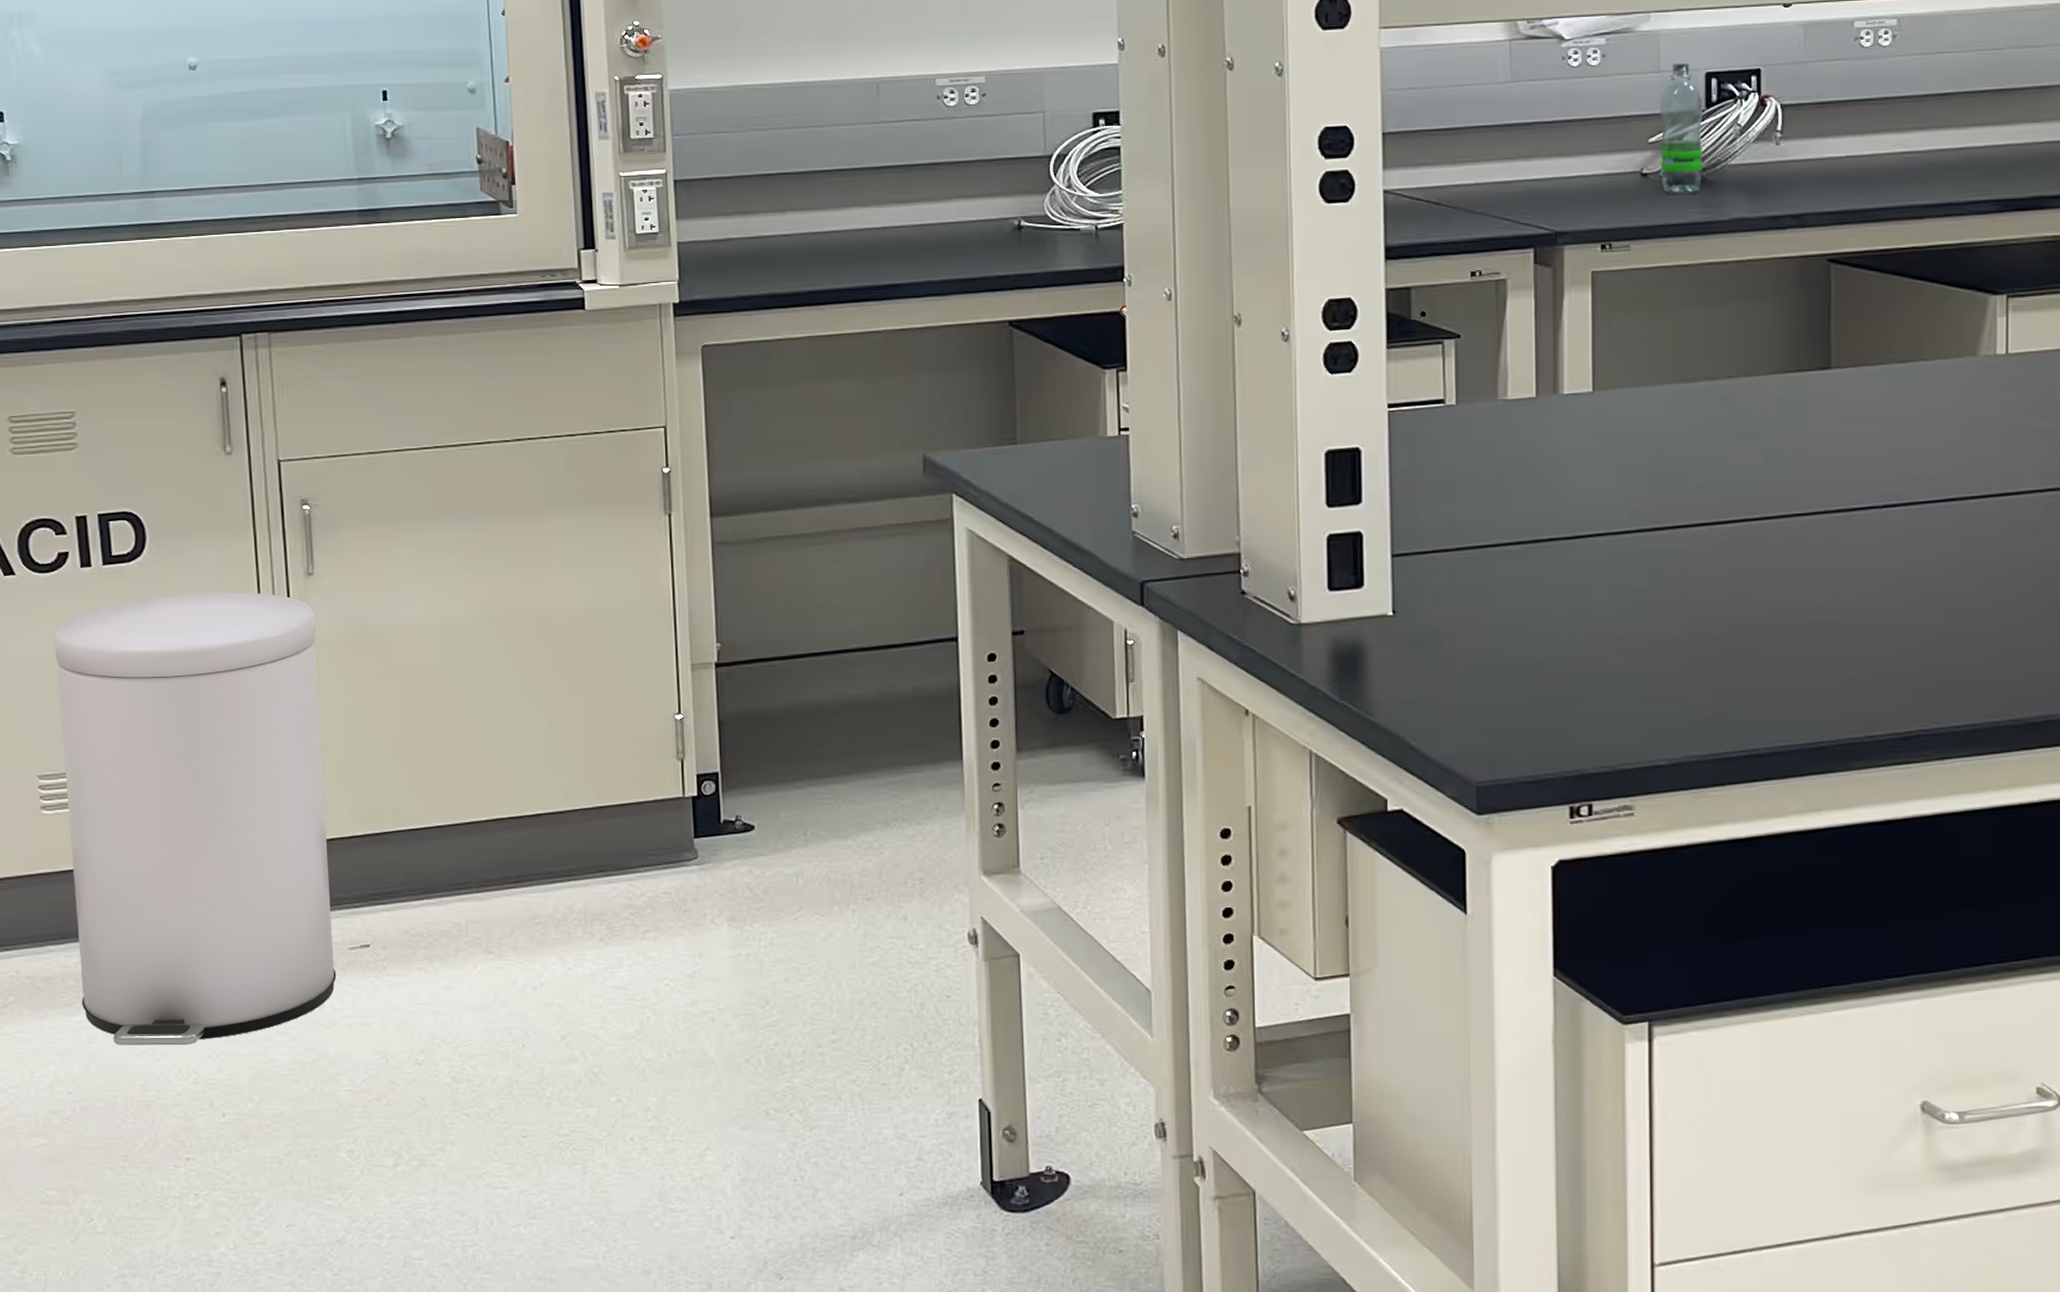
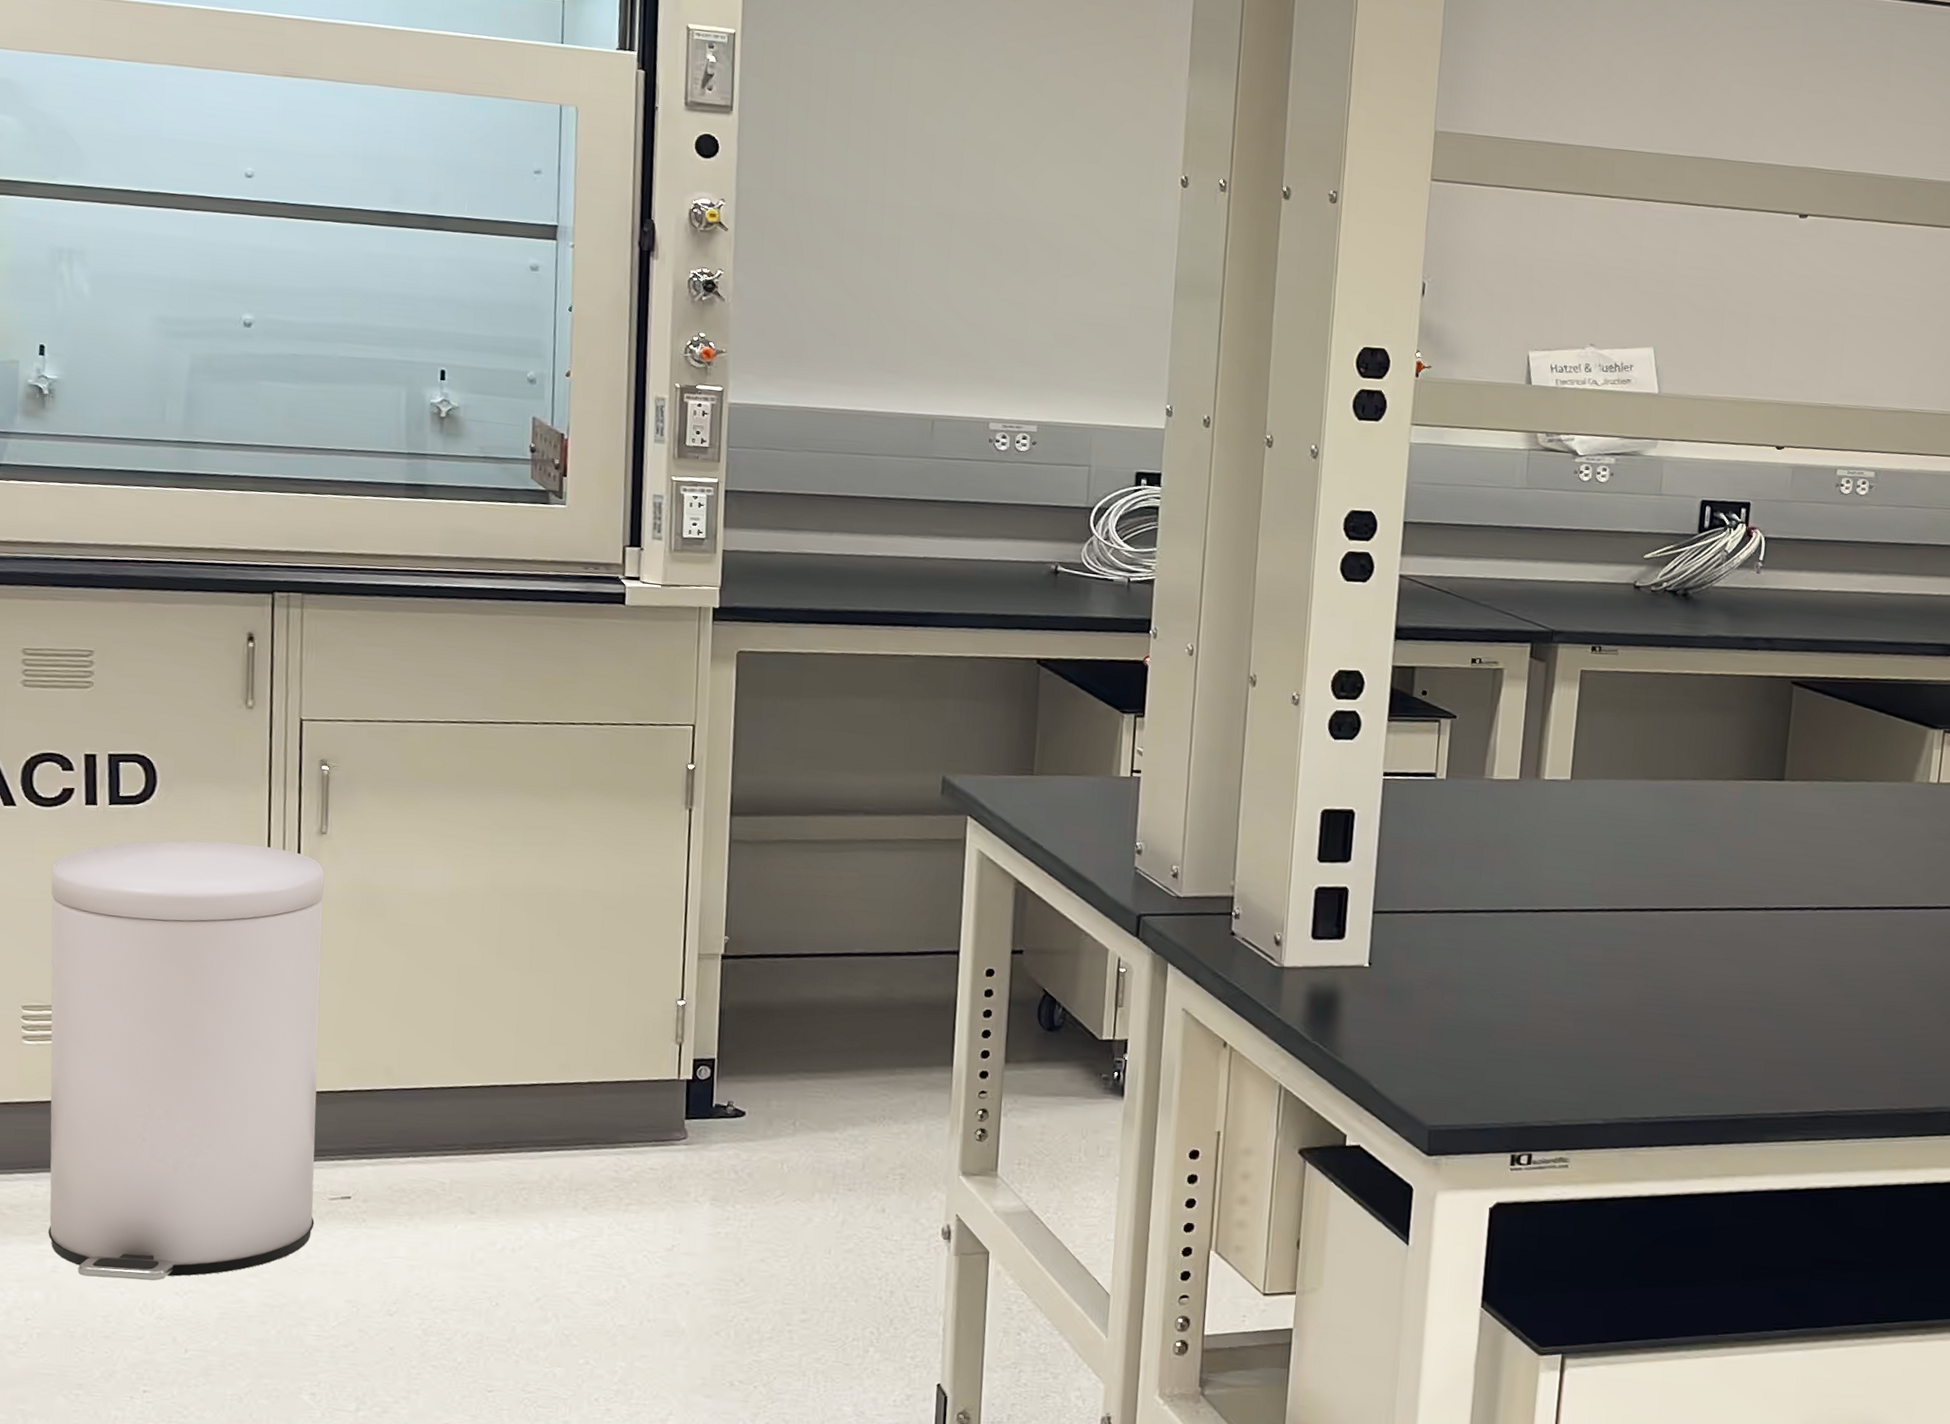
bottle: present [1660,63,1703,195] -> none [1651,488,1696,610]

